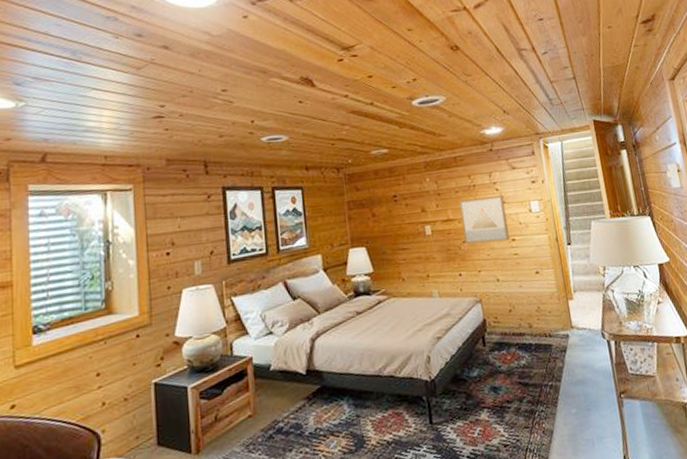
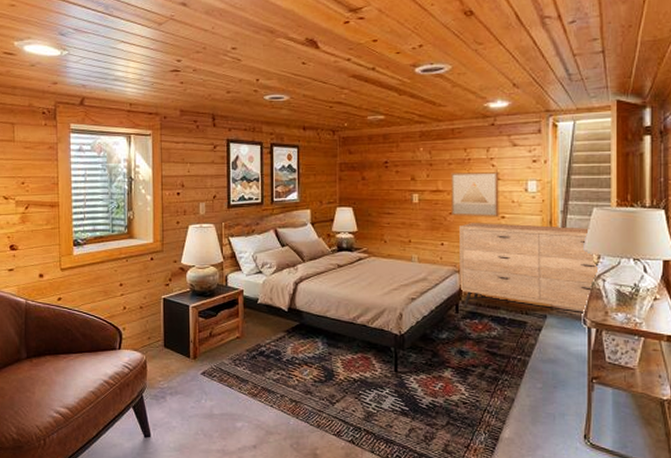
dresser: none [474,241,606,339] -> present [459,223,597,315]

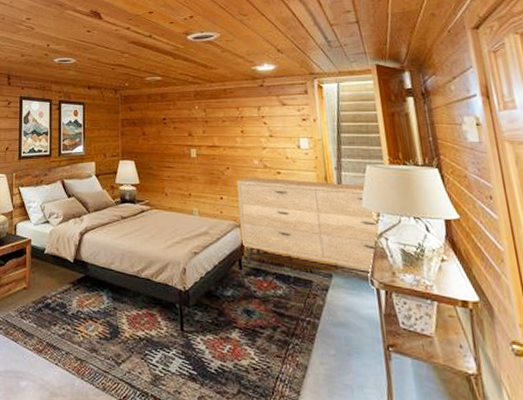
wall art: present [451,171,499,218] -> none [226,128,275,173]

